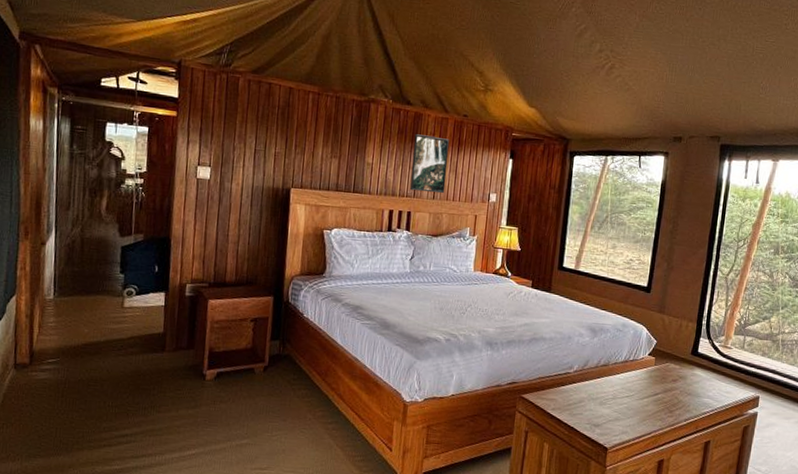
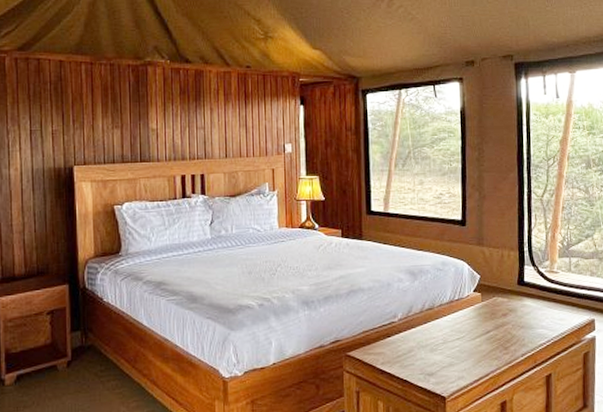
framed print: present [410,134,450,194] -> none [198,92,237,152]

